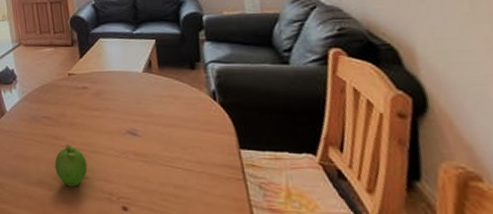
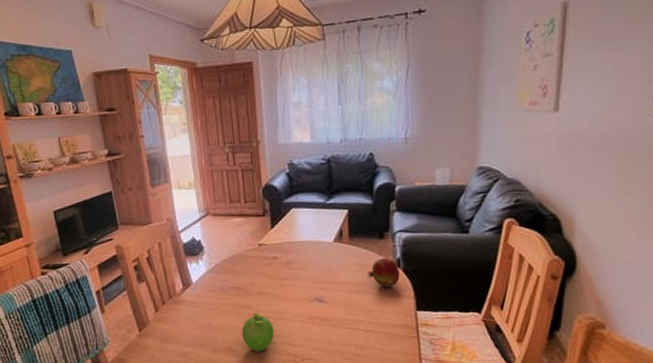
fruit: none [180,90,217,122] -> present [367,258,400,287]

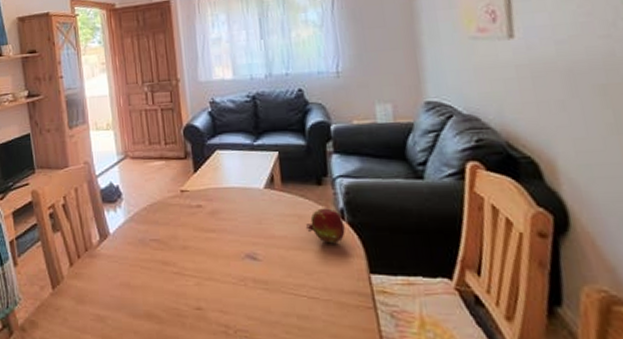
fruit: present [242,313,274,352] -> none [164,271,202,319]

